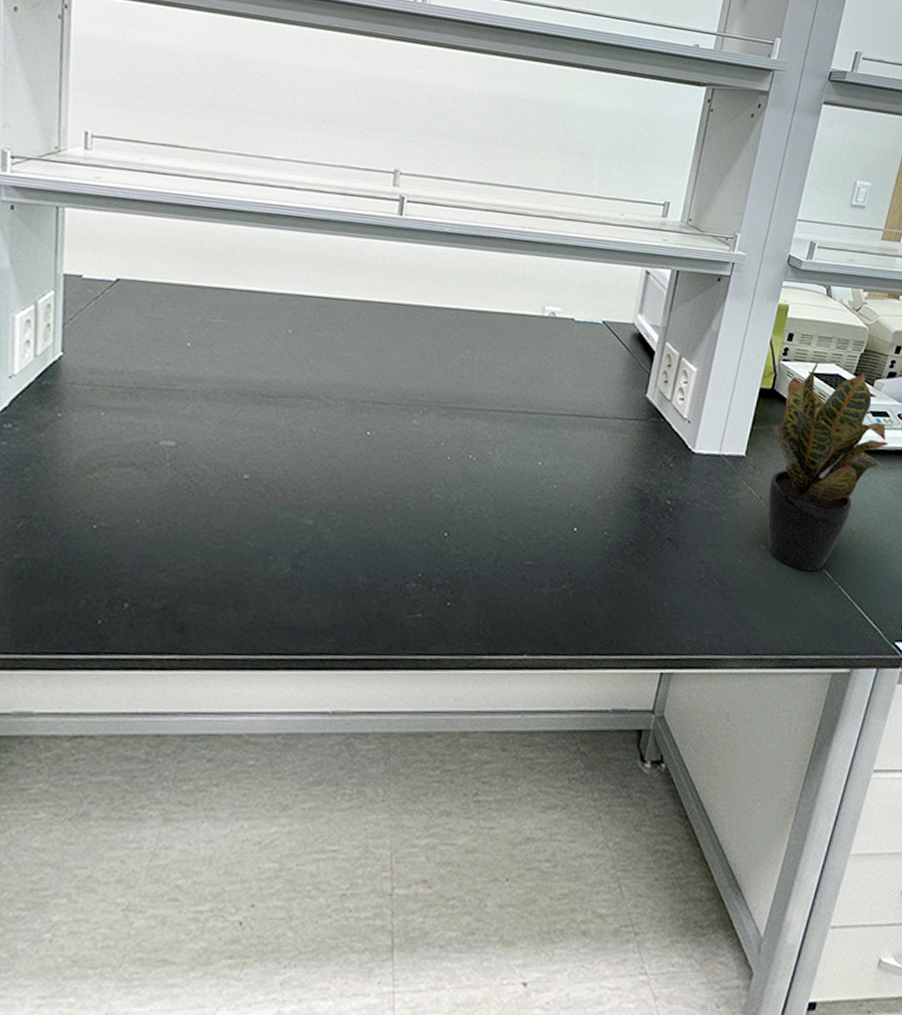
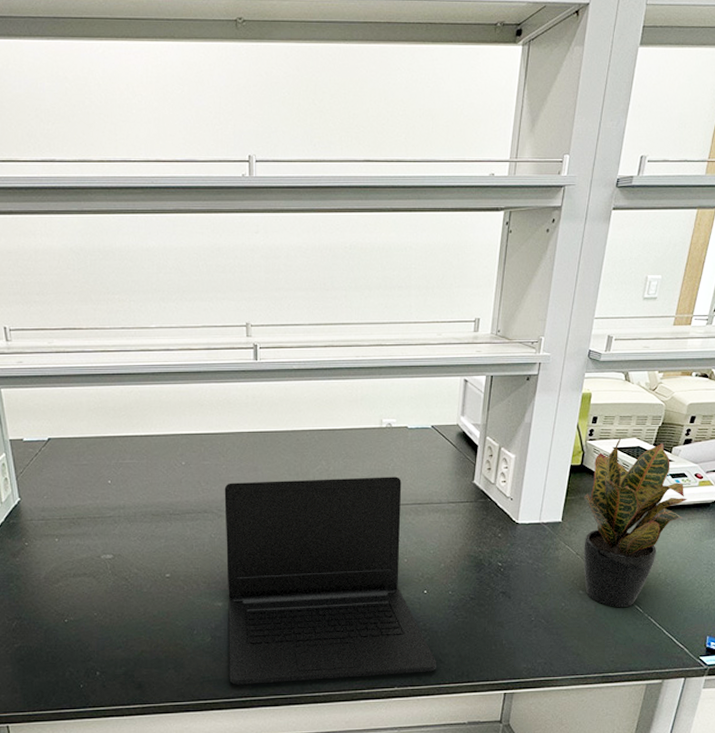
laptop: none [307,363,581,638] -> present [224,476,437,685]

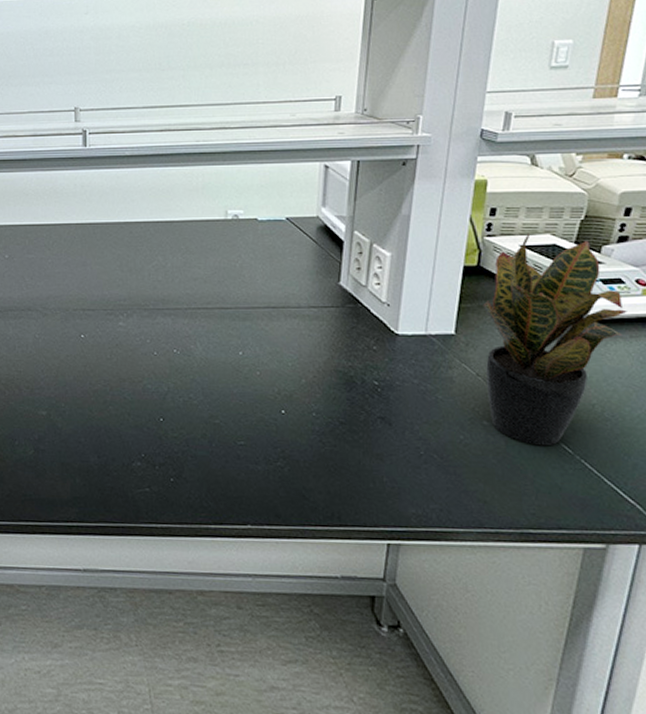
laptop: present [224,476,437,685] -> none [50,275,300,510]

